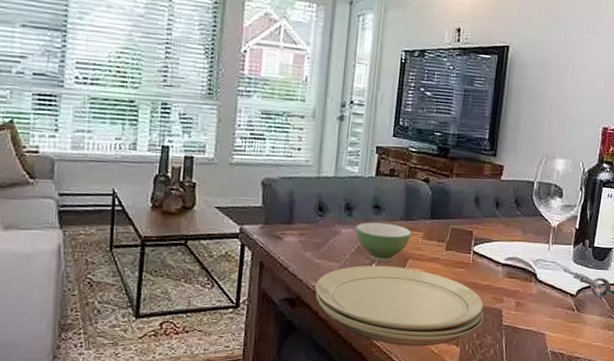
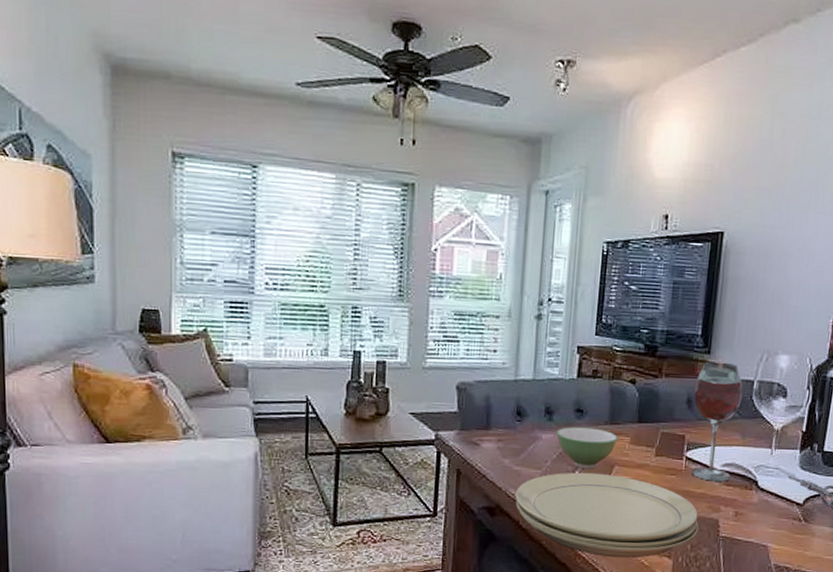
wineglass: none [477,163,525,274] -> present [691,361,743,482]

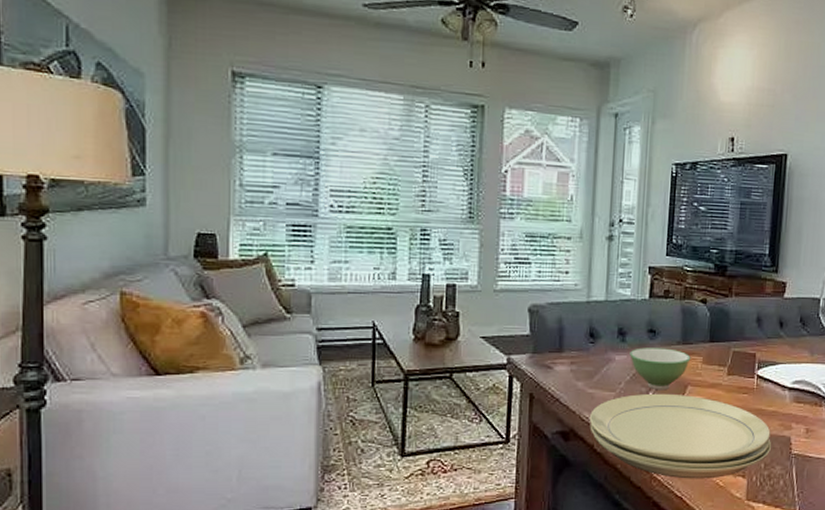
wineglass: present [691,361,743,482] -> none [762,280,810,399]

